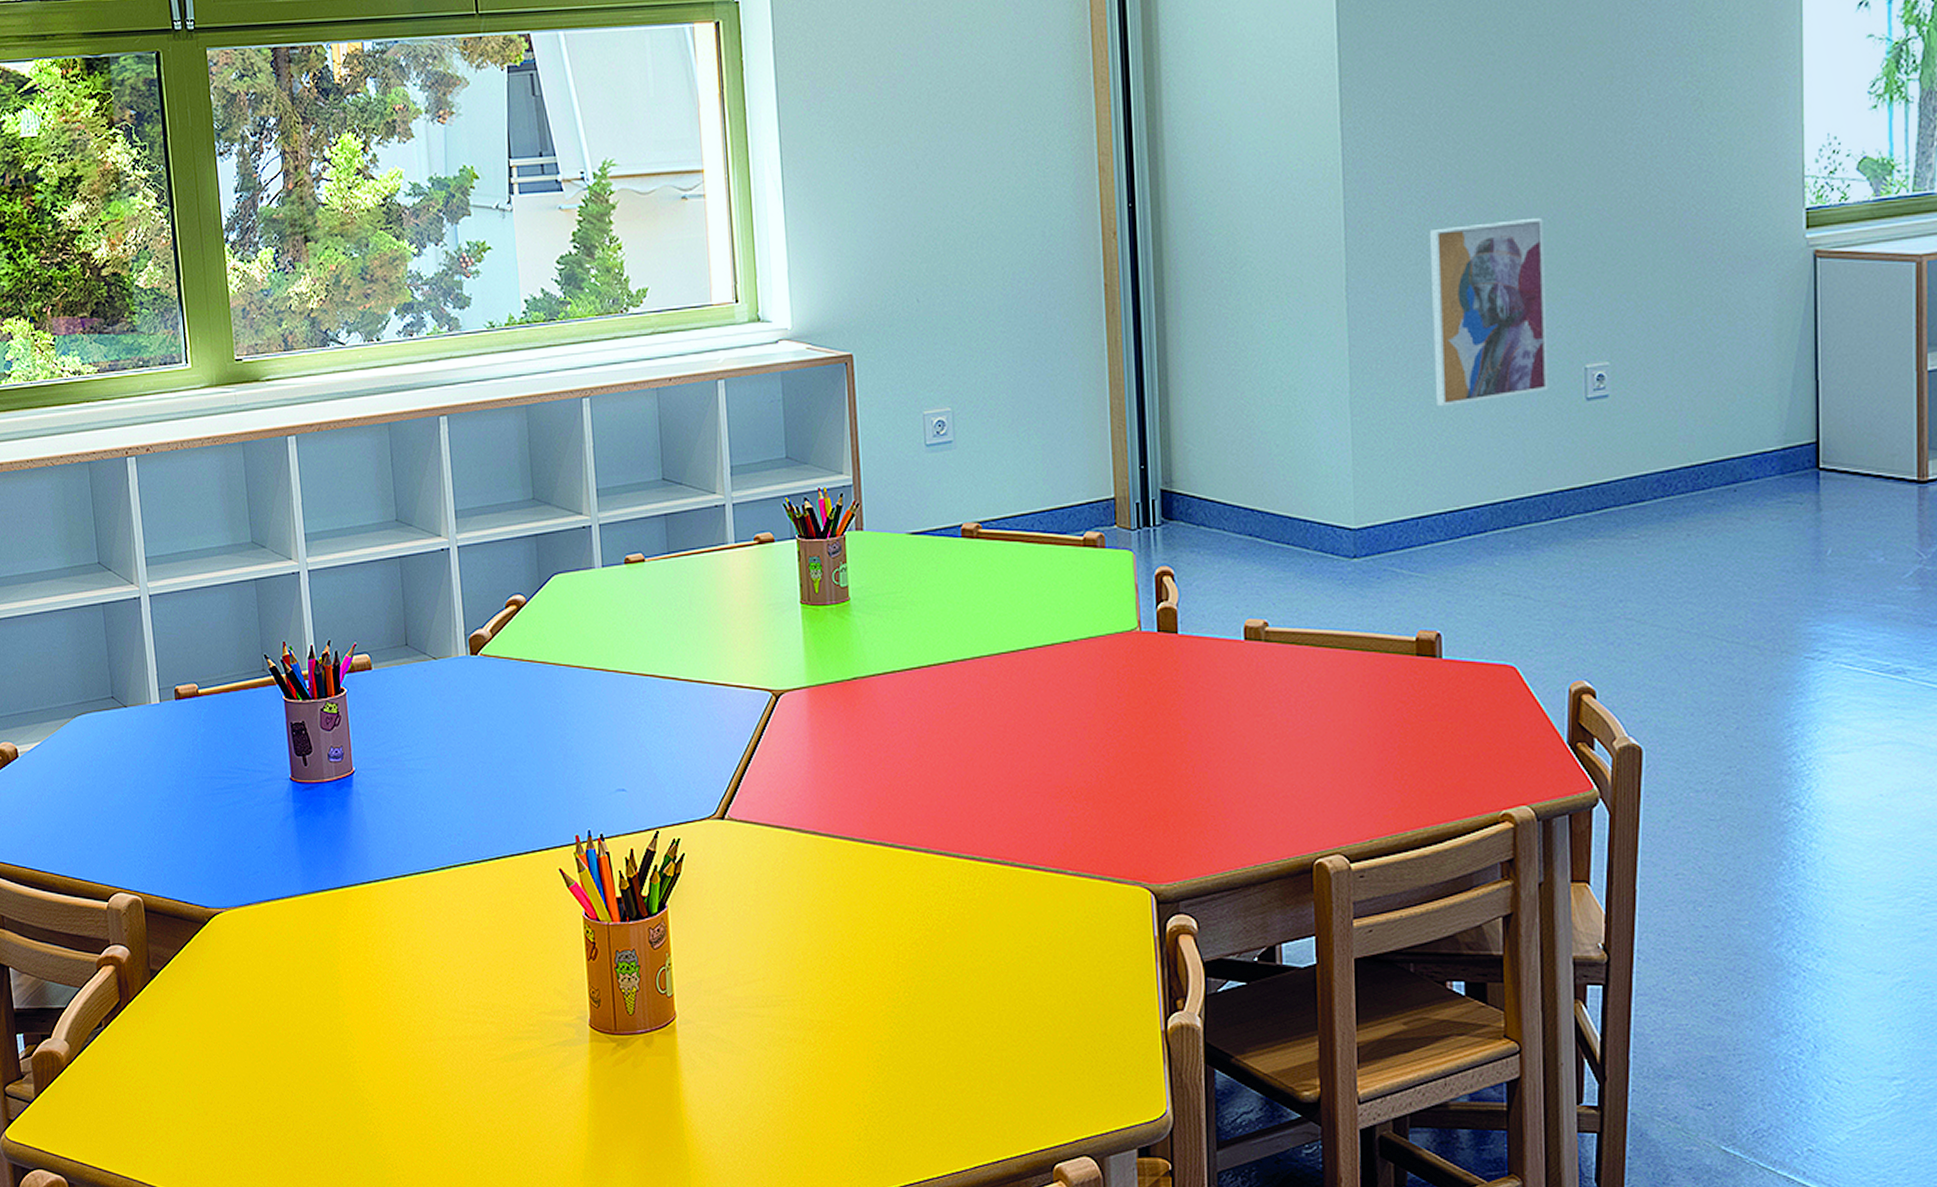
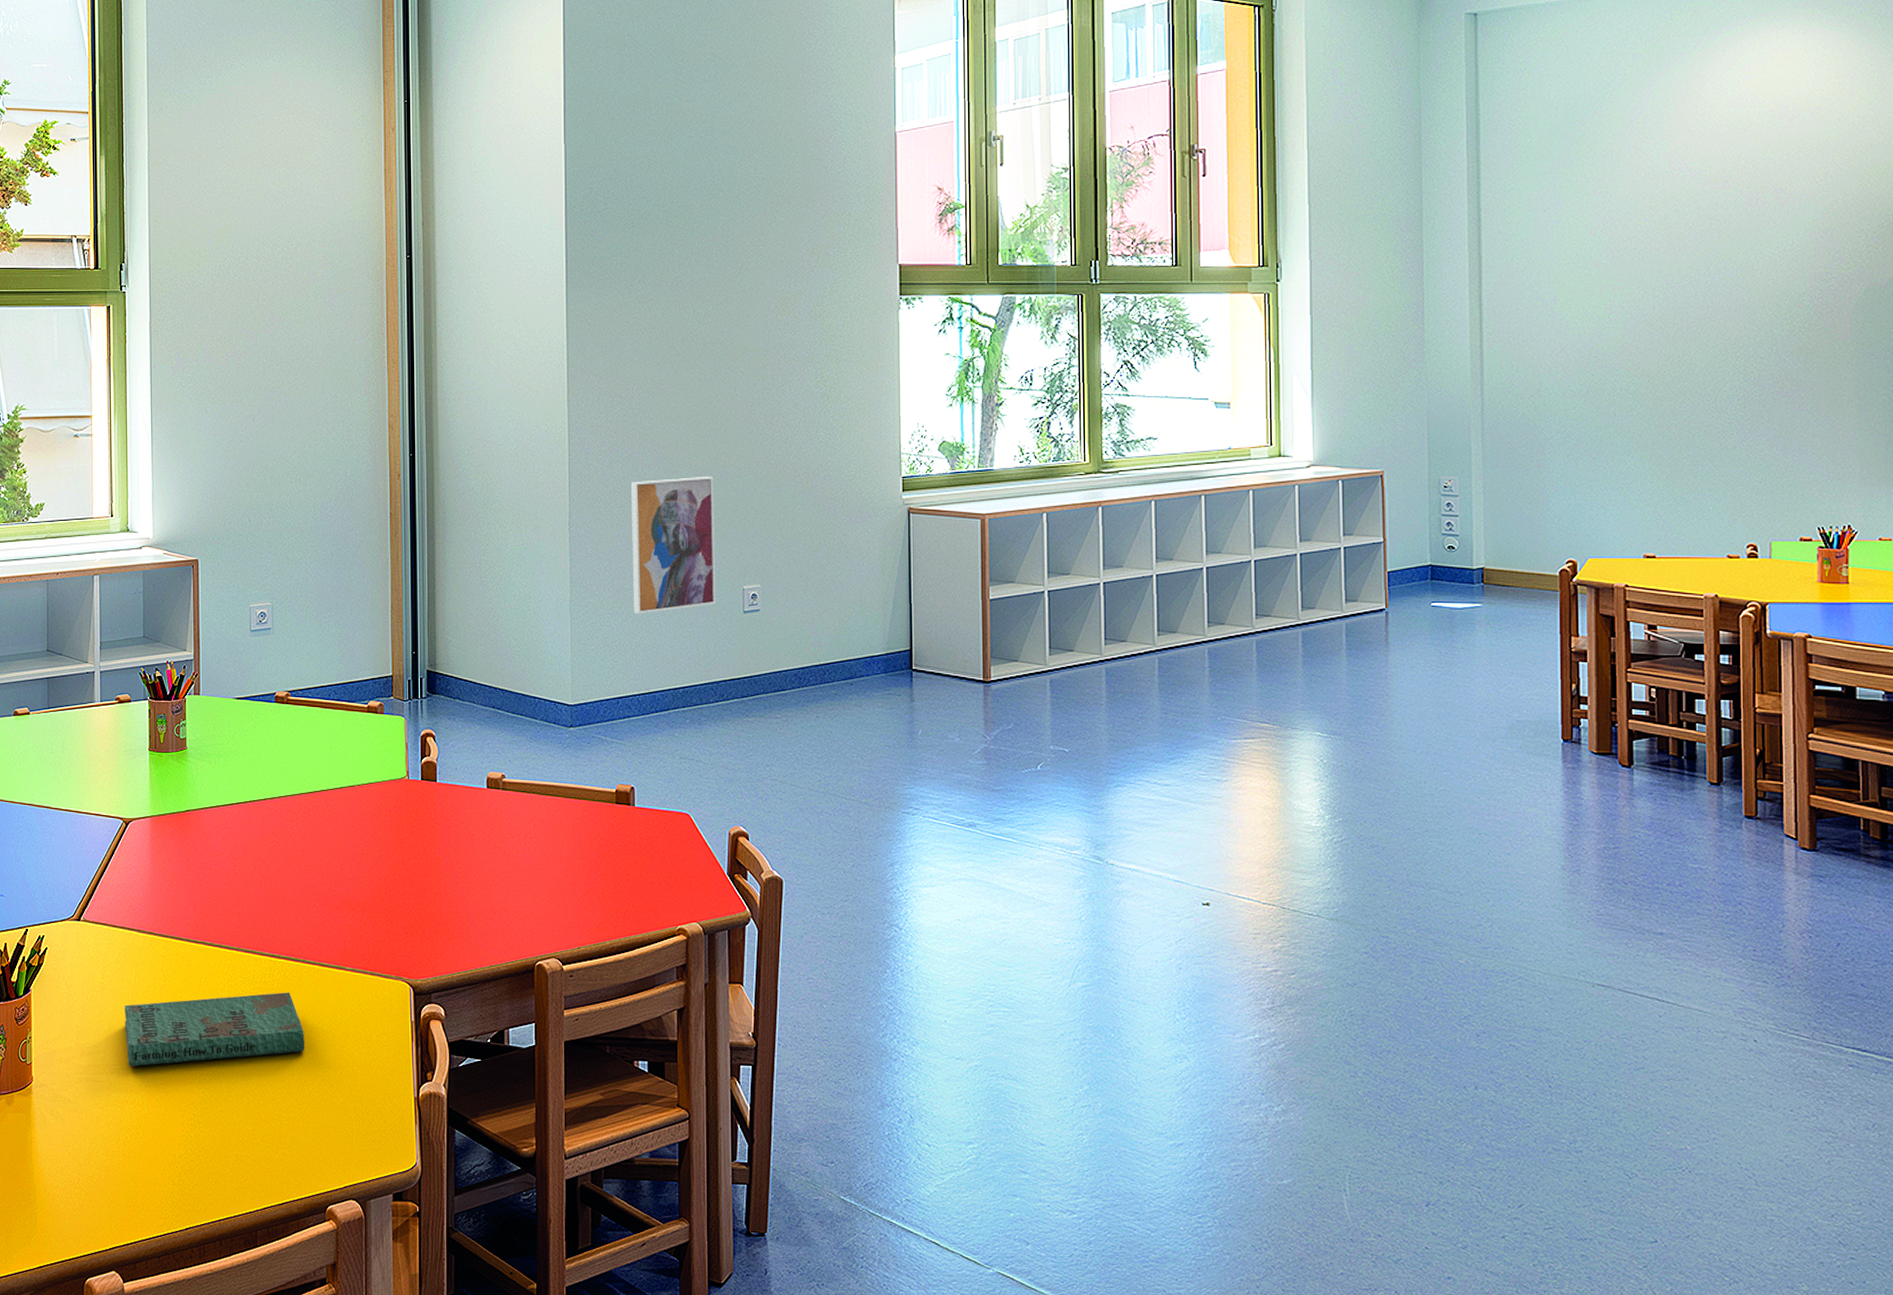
book: none [786,903,1019,997] -> present [125,992,305,1066]

